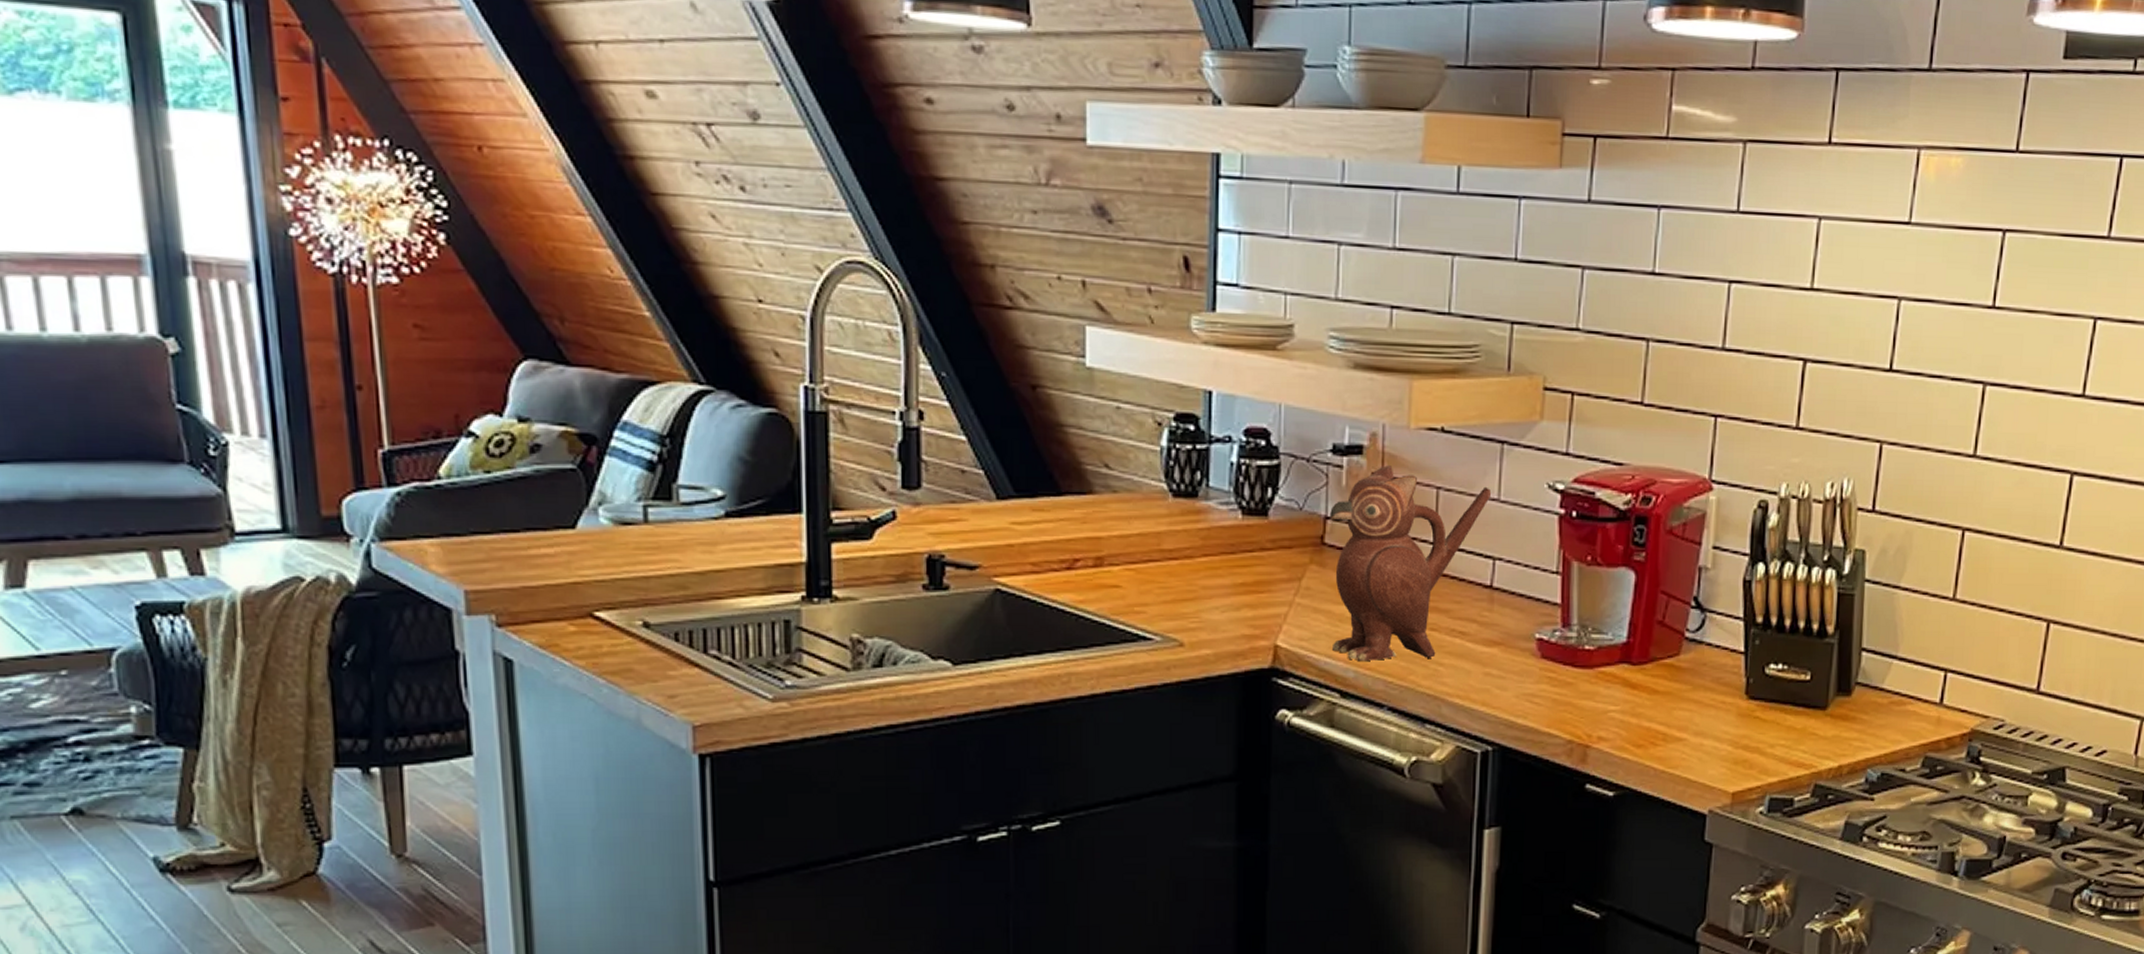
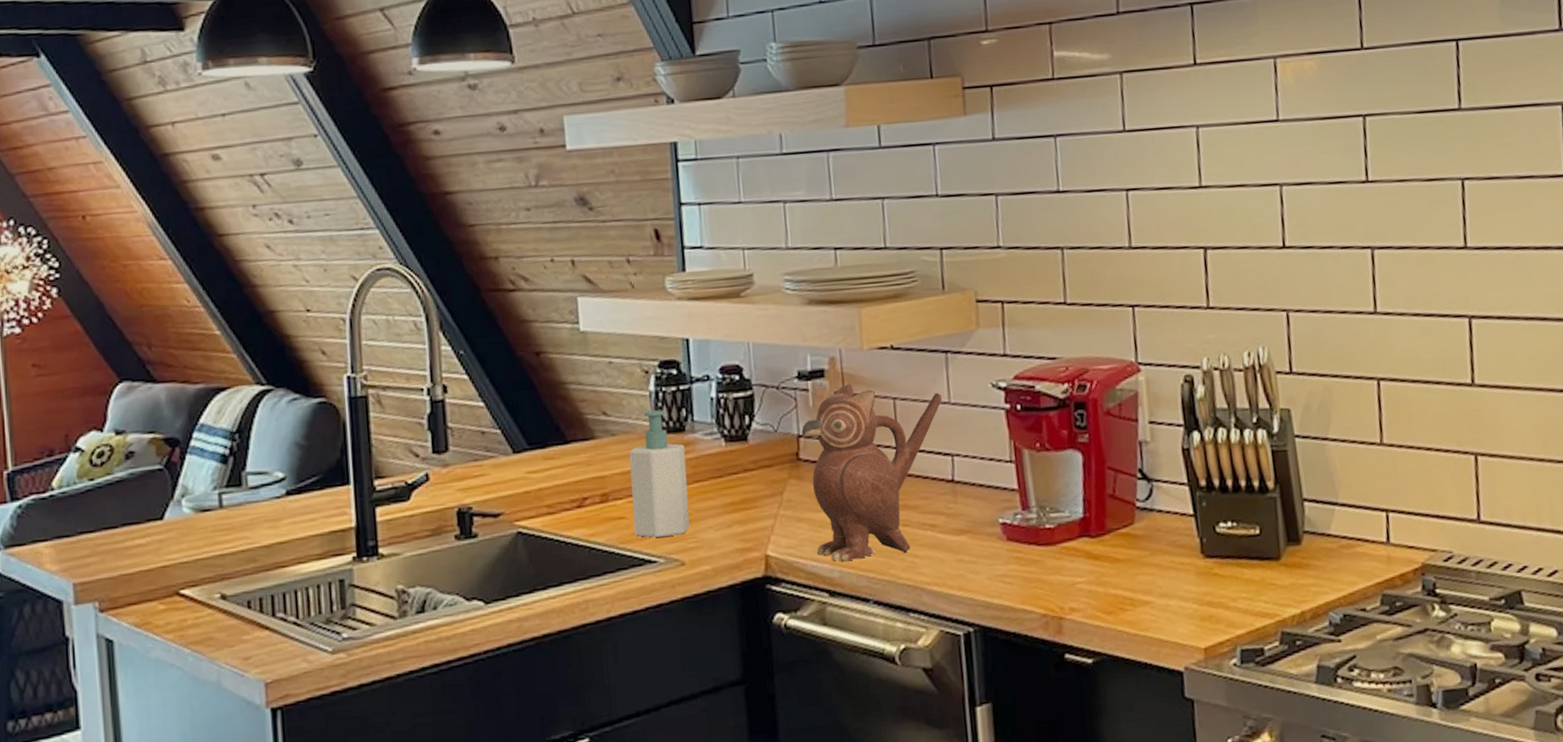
soap bottle: none [1130,469,1196,612] -> present [629,410,690,538]

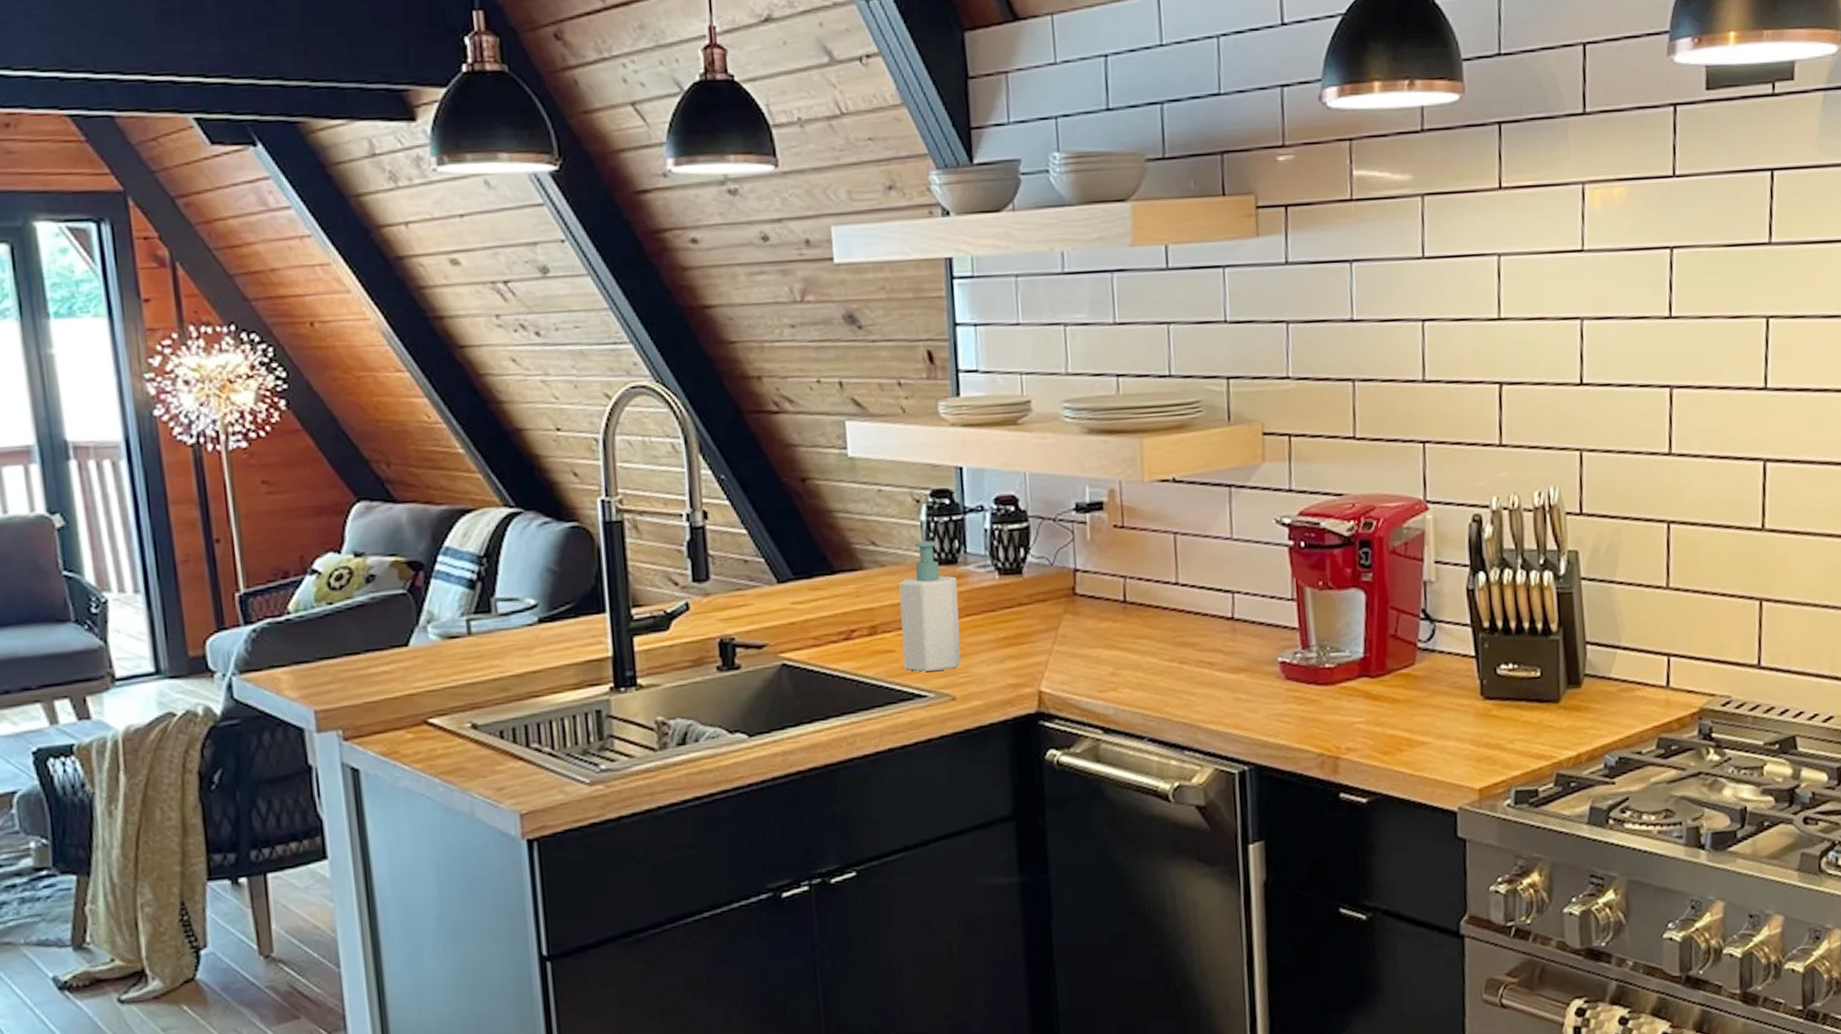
teapot: present [802,383,943,562] -> none [1078,516,1225,699]

